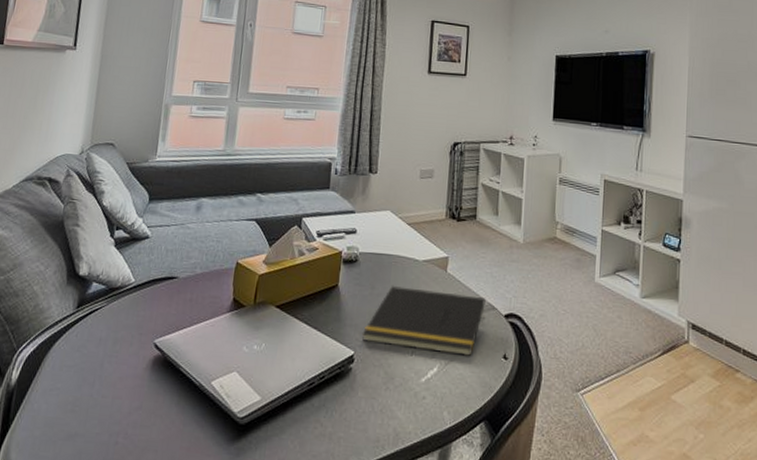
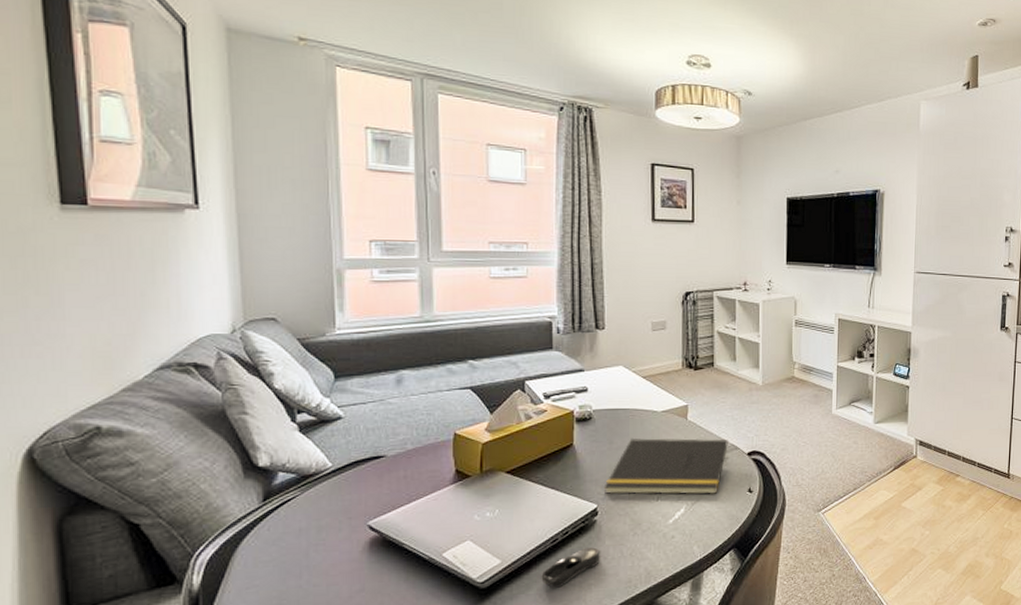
computer mouse: none [294,396,352,436] -> present [541,547,600,588]

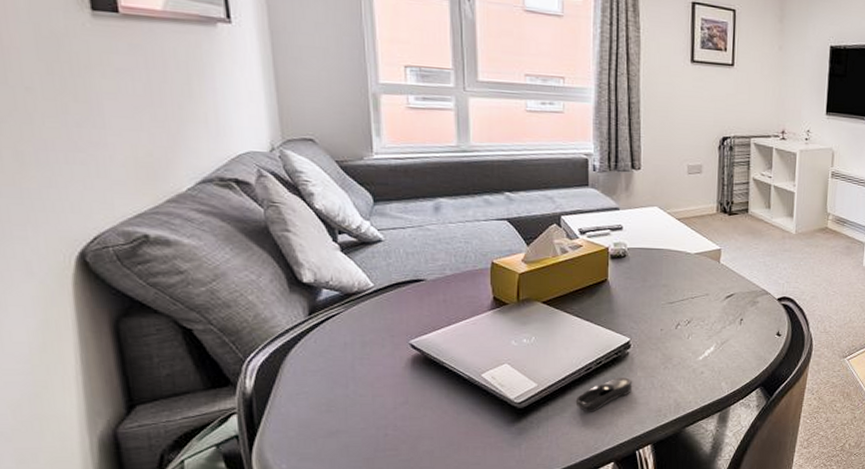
notepad: present [603,437,728,495] -> none [636,277,759,336]

